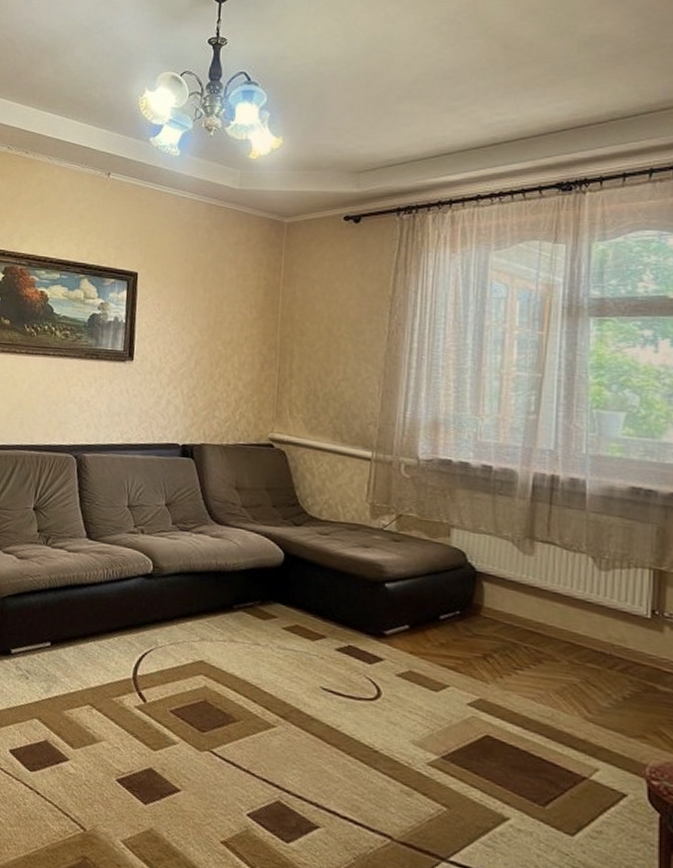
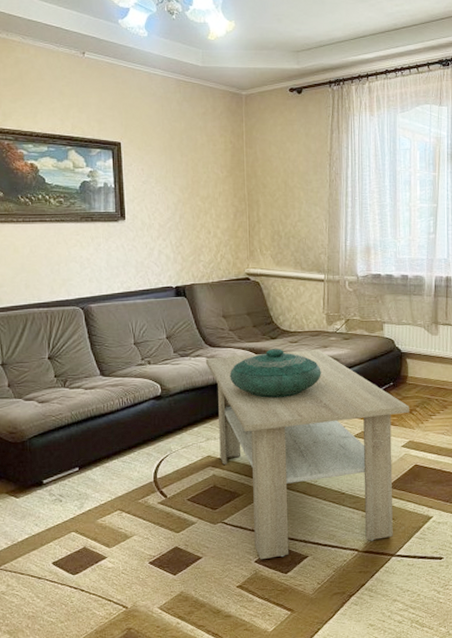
coffee table: none [208,537,483,832] -> present [205,349,409,560]
decorative bowl: none [237,538,358,605] -> present [230,349,321,398]

